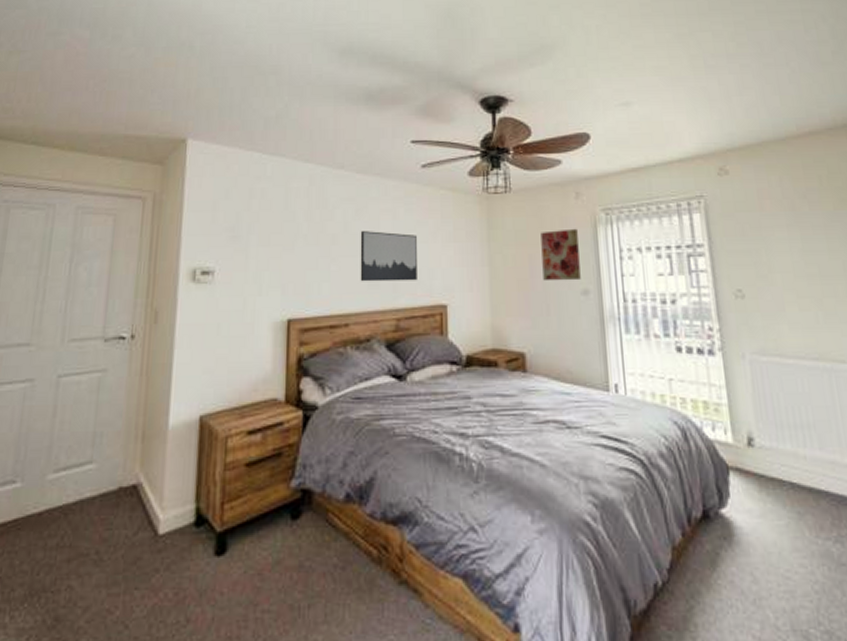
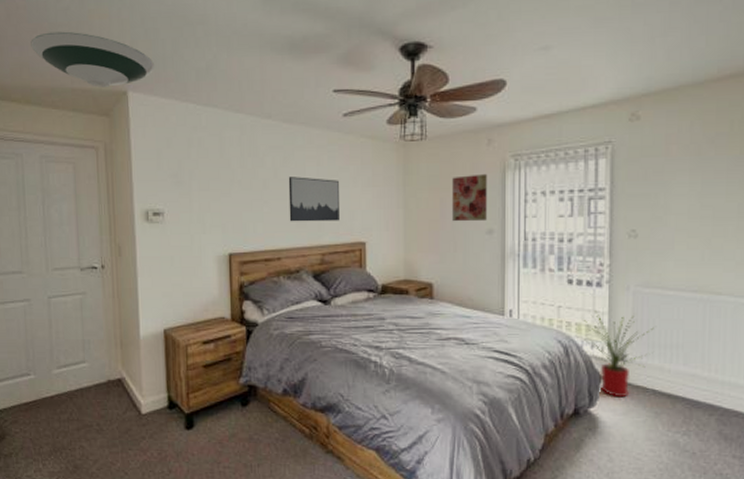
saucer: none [85,78,219,134] -> present [31,31,154,87]
house plant: none [699,383,779,494] -> present [583,310,654,398]

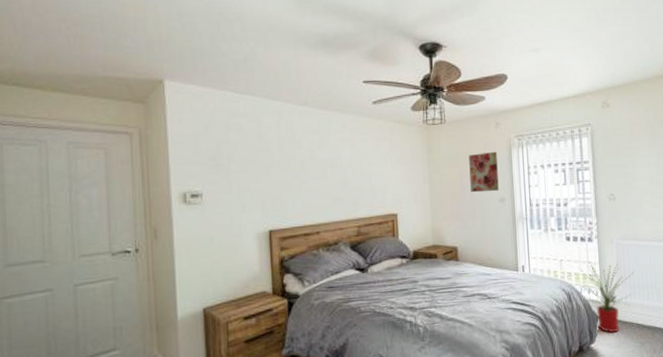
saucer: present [31,31,154,87] -> none [58,22,192,76]
wall art: present [288,177,339,222] -> none [324,157,373,199]

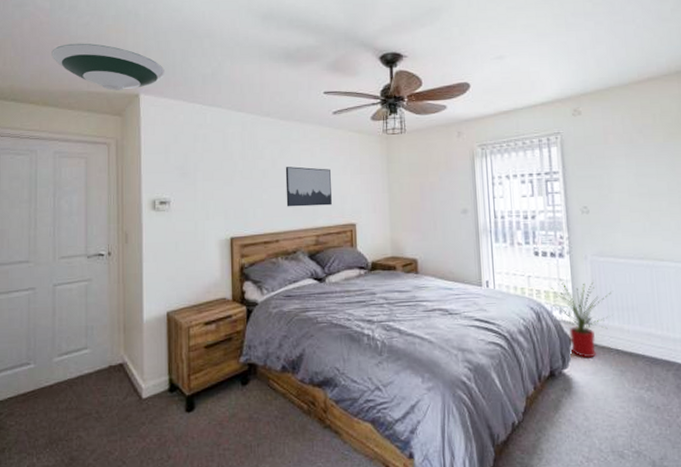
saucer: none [58,22,192,76] -> present [52,43,165,91]
wall art: none [324,157,373,199] -> present [285,166,332,207]
wall art: present [469,151,499,193] -> none [429,161,461,204]

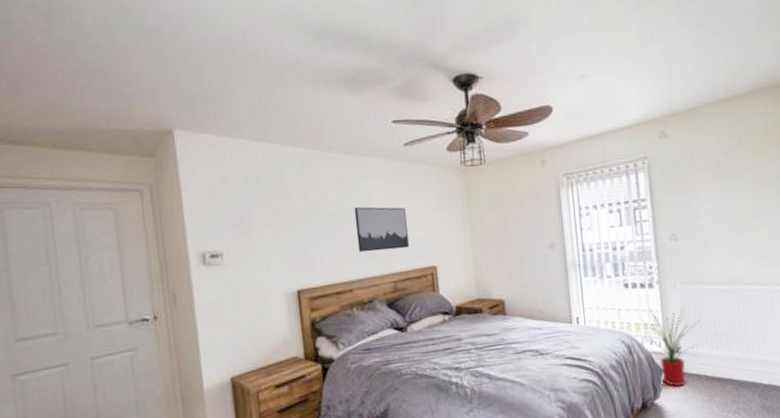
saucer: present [52,43,165,91] -> none [55,69,202,127]

